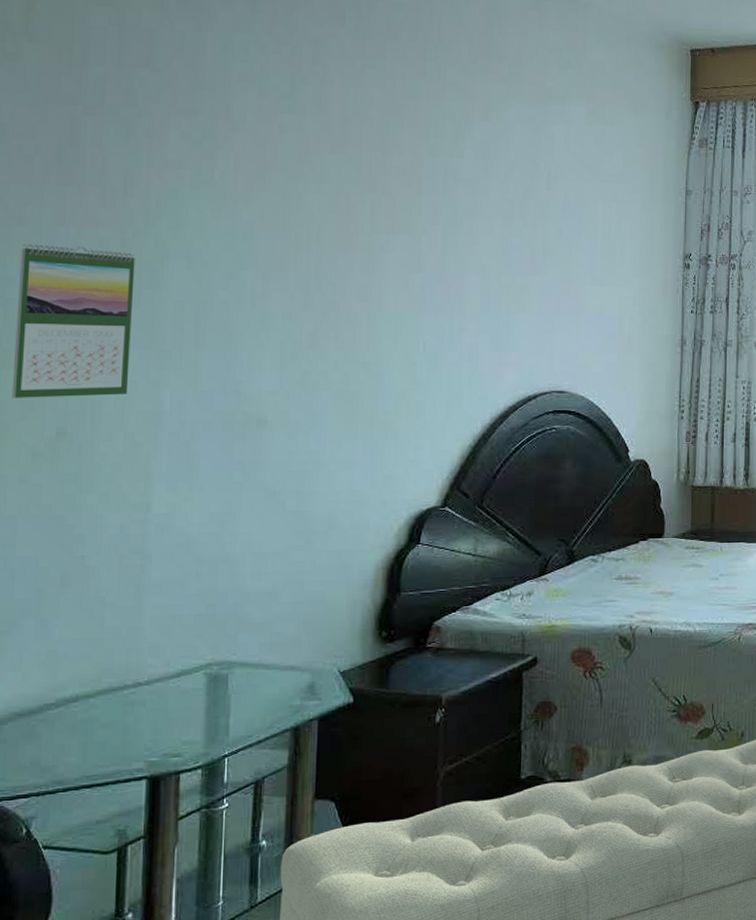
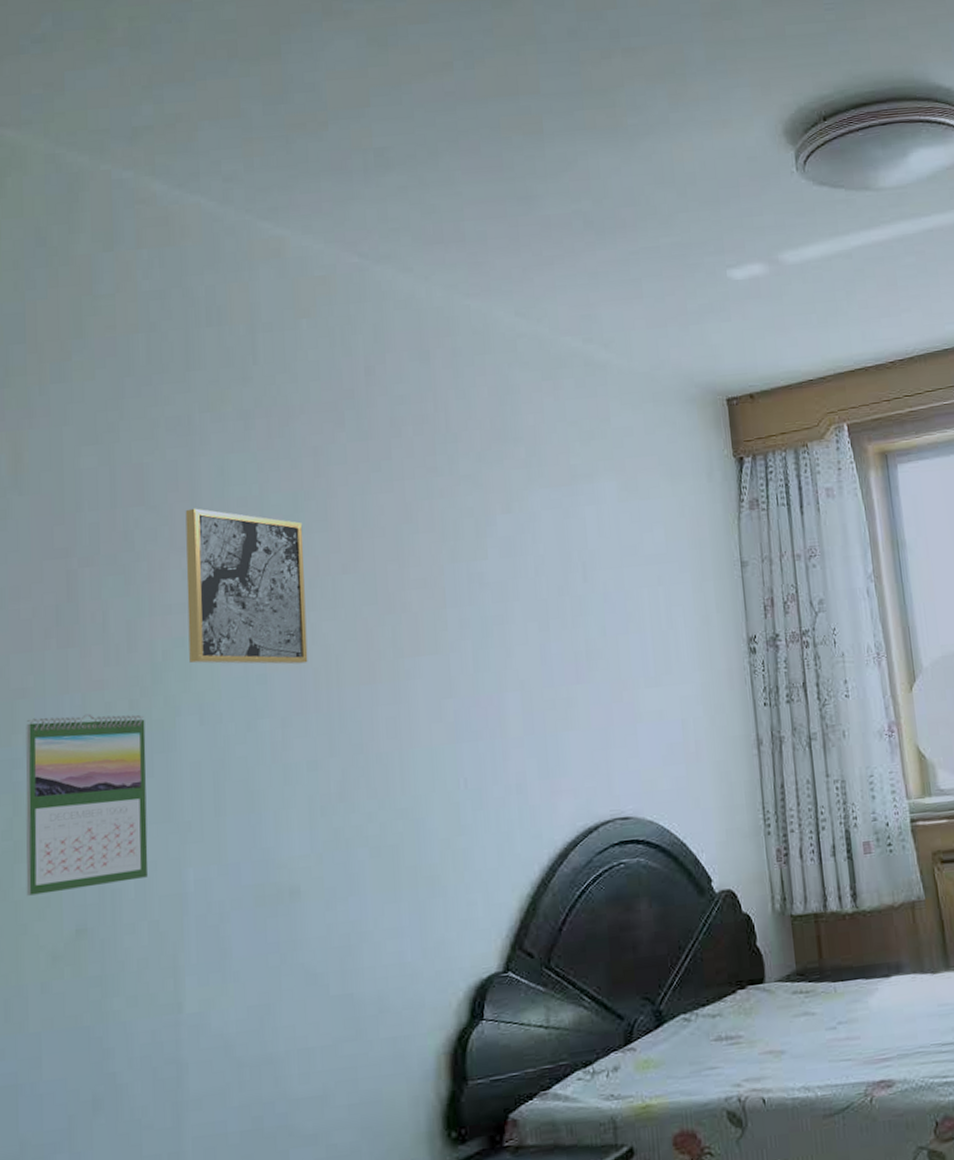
wall art: none [181,76,298,227] -> present [185,508,308,665]

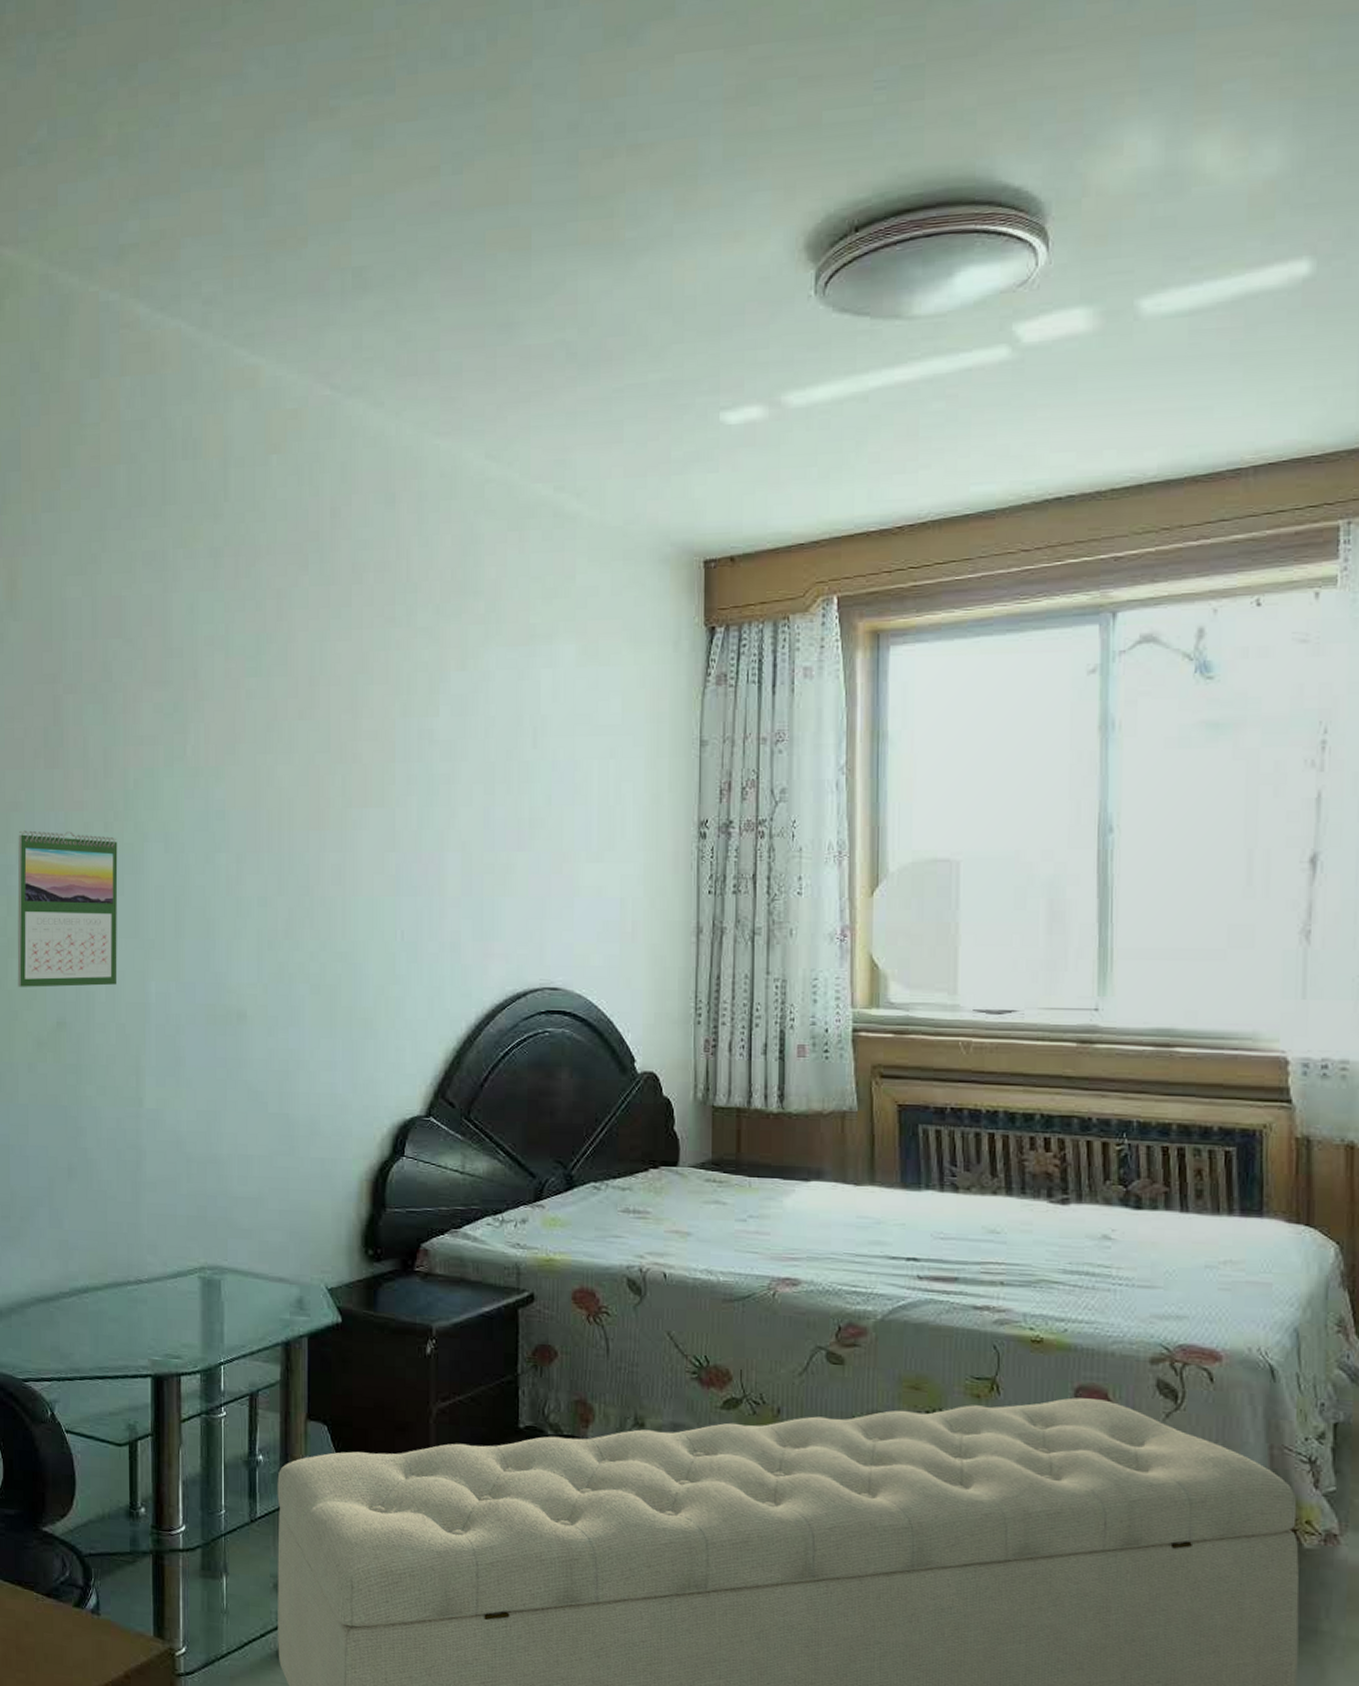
wall art: present [185,508,308,665] -> none [157,644,264,804]

